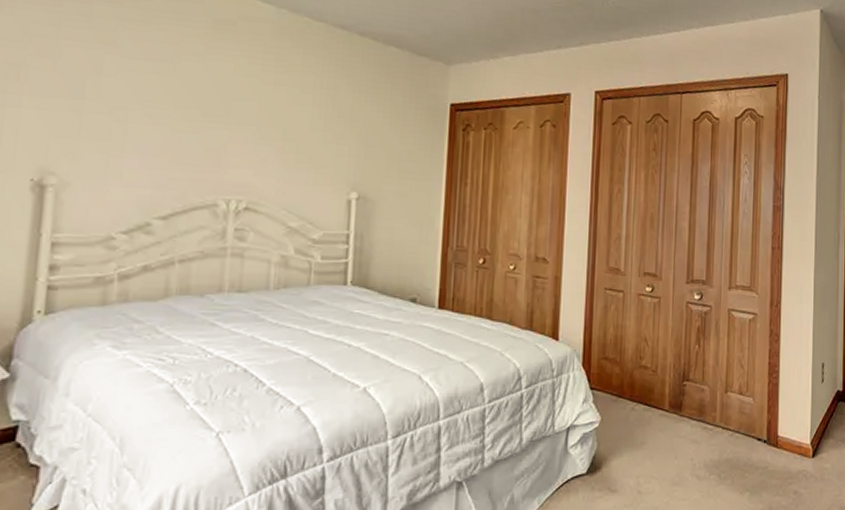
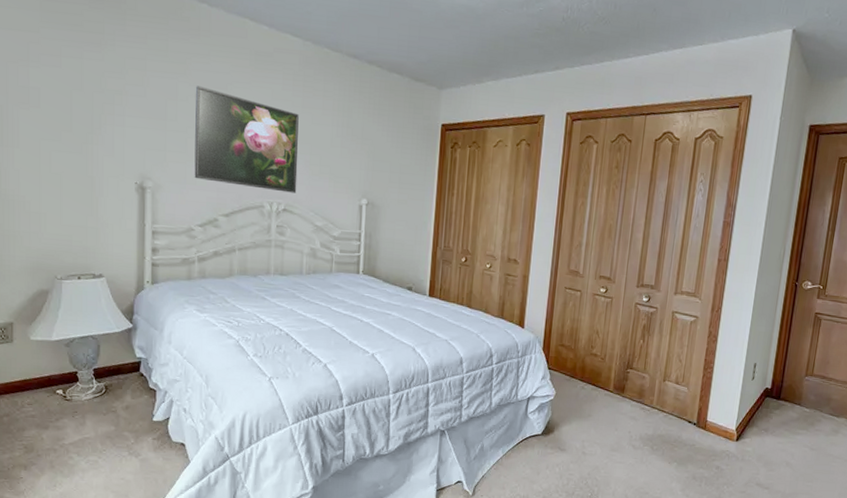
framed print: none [119,58,269,188] -> present [194,86,299,193]

